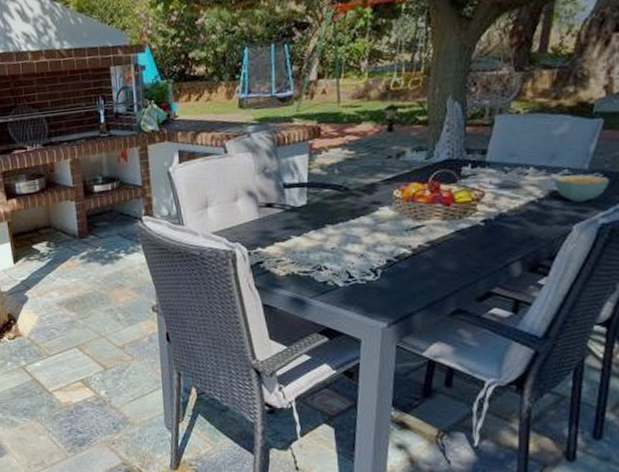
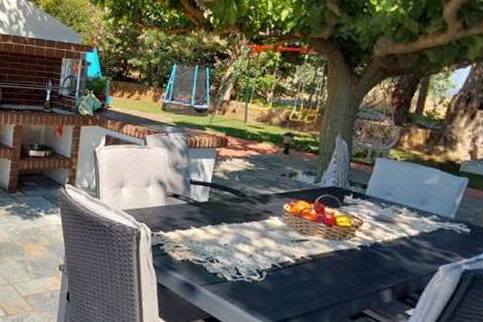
cereal bowl: present [554,174,611,203] -> none [424,220,473,248]

